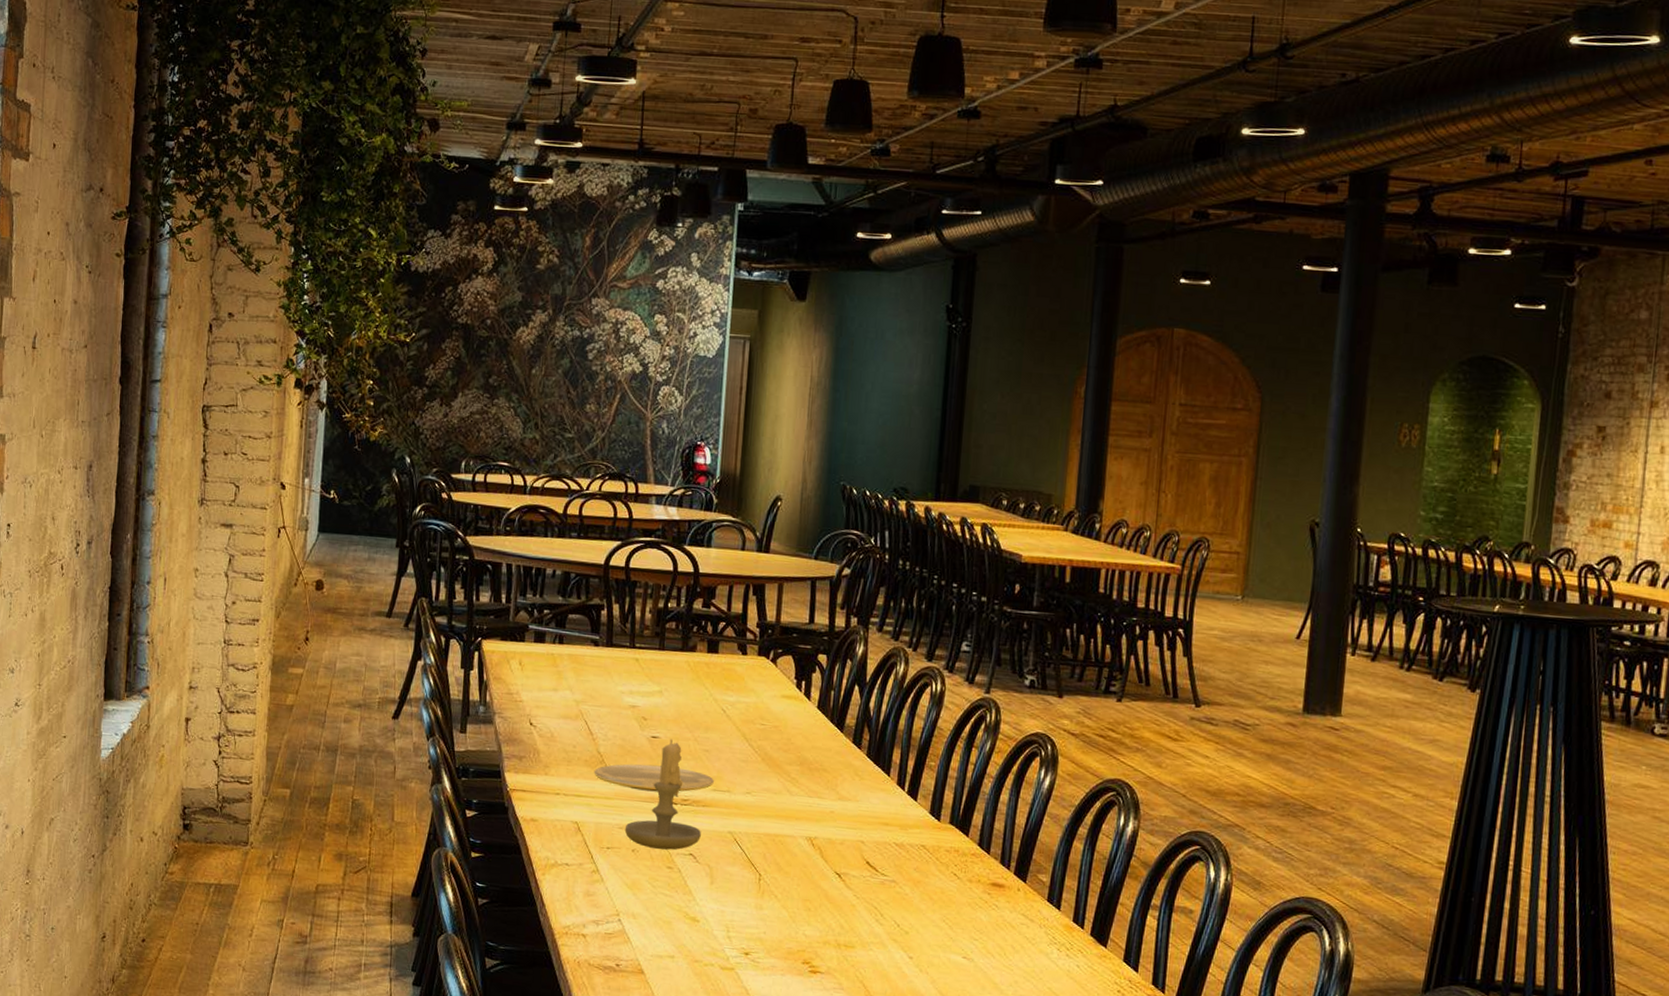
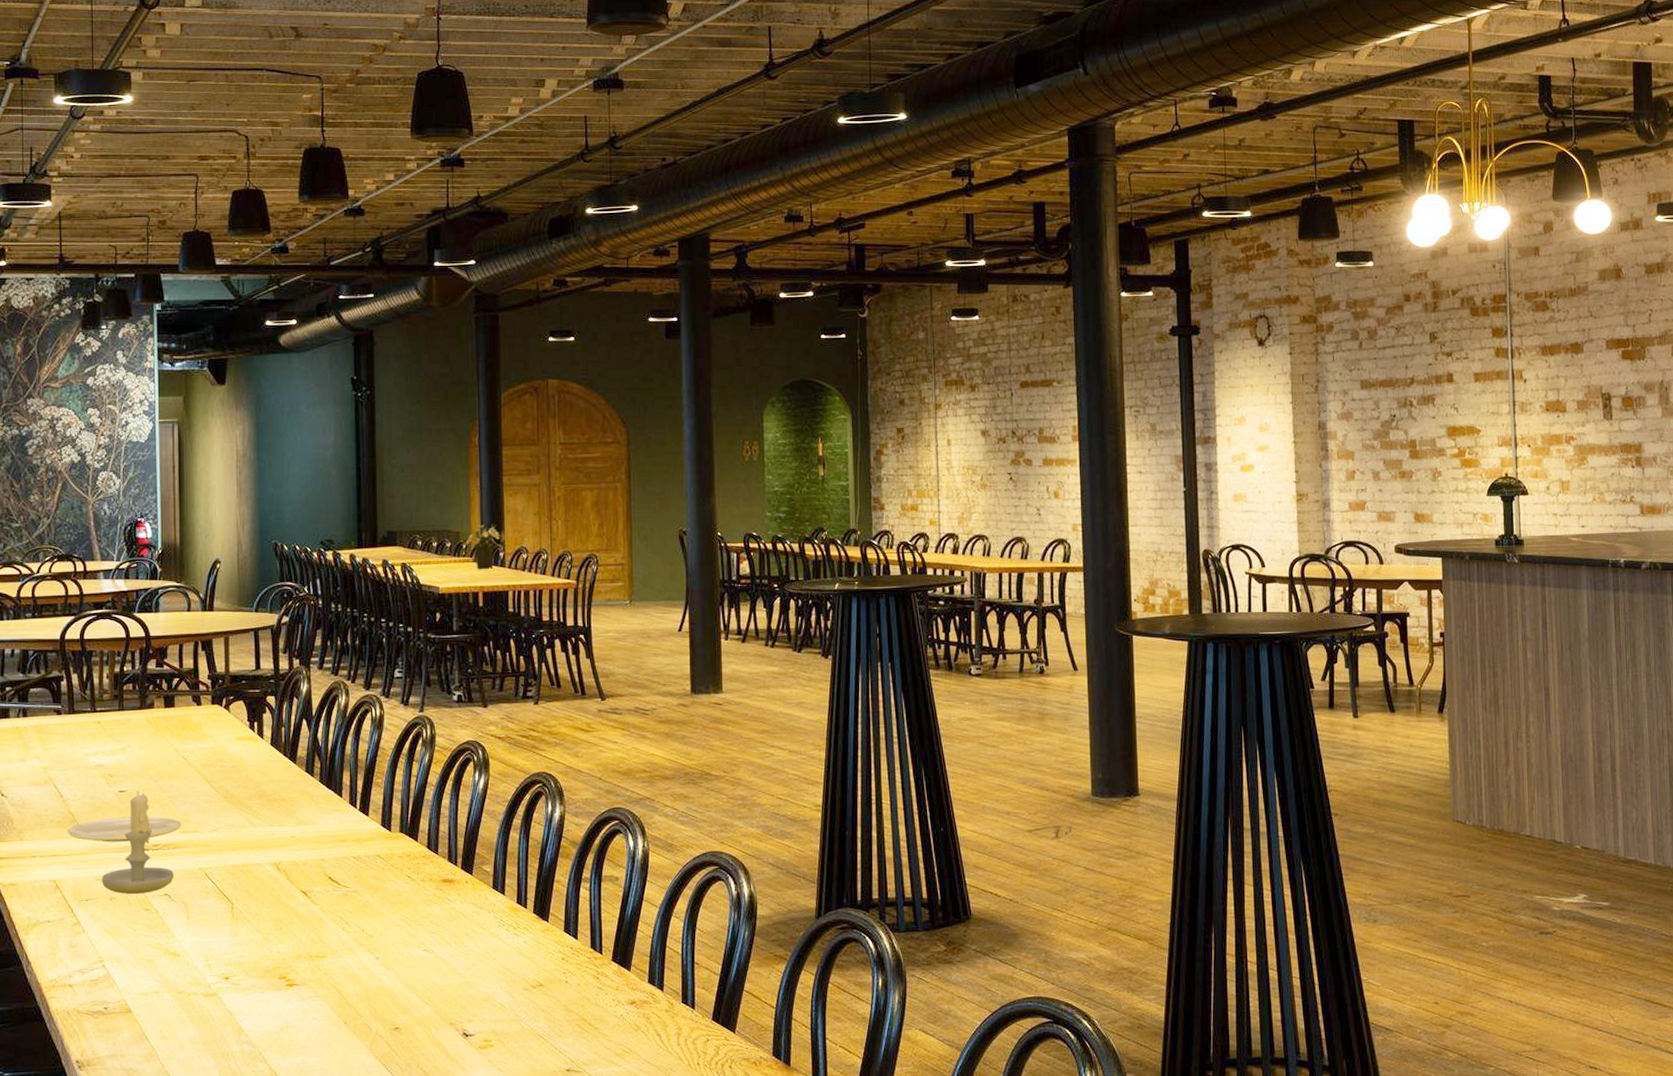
flower arrangement: none [1057,489,1101,541] -> present [465,523,503,570]

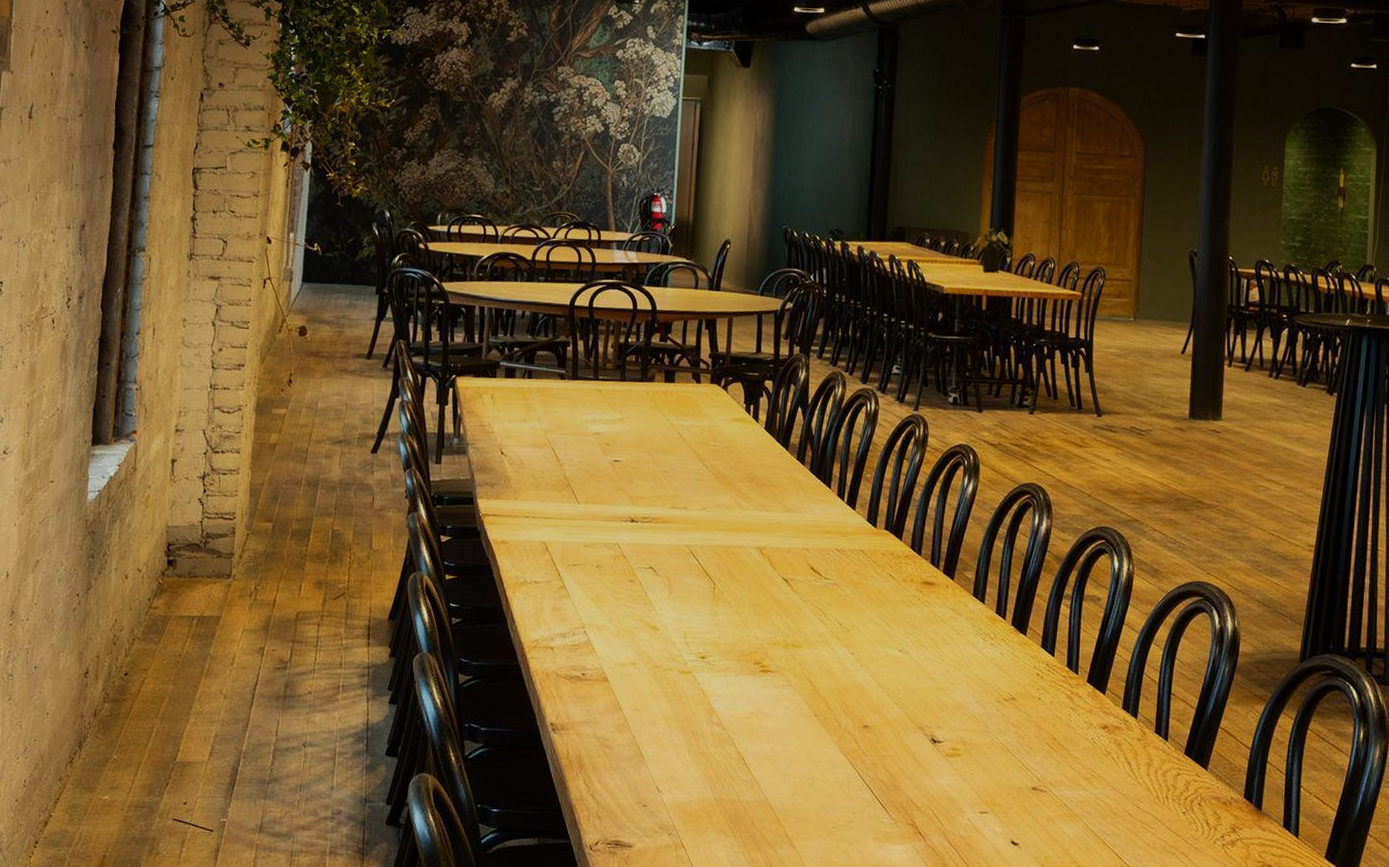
plate: present [67,816,183,842] -> none [560,486,673,512]
candle: present [101,791,174,894] -> none [589,462,660,565]

